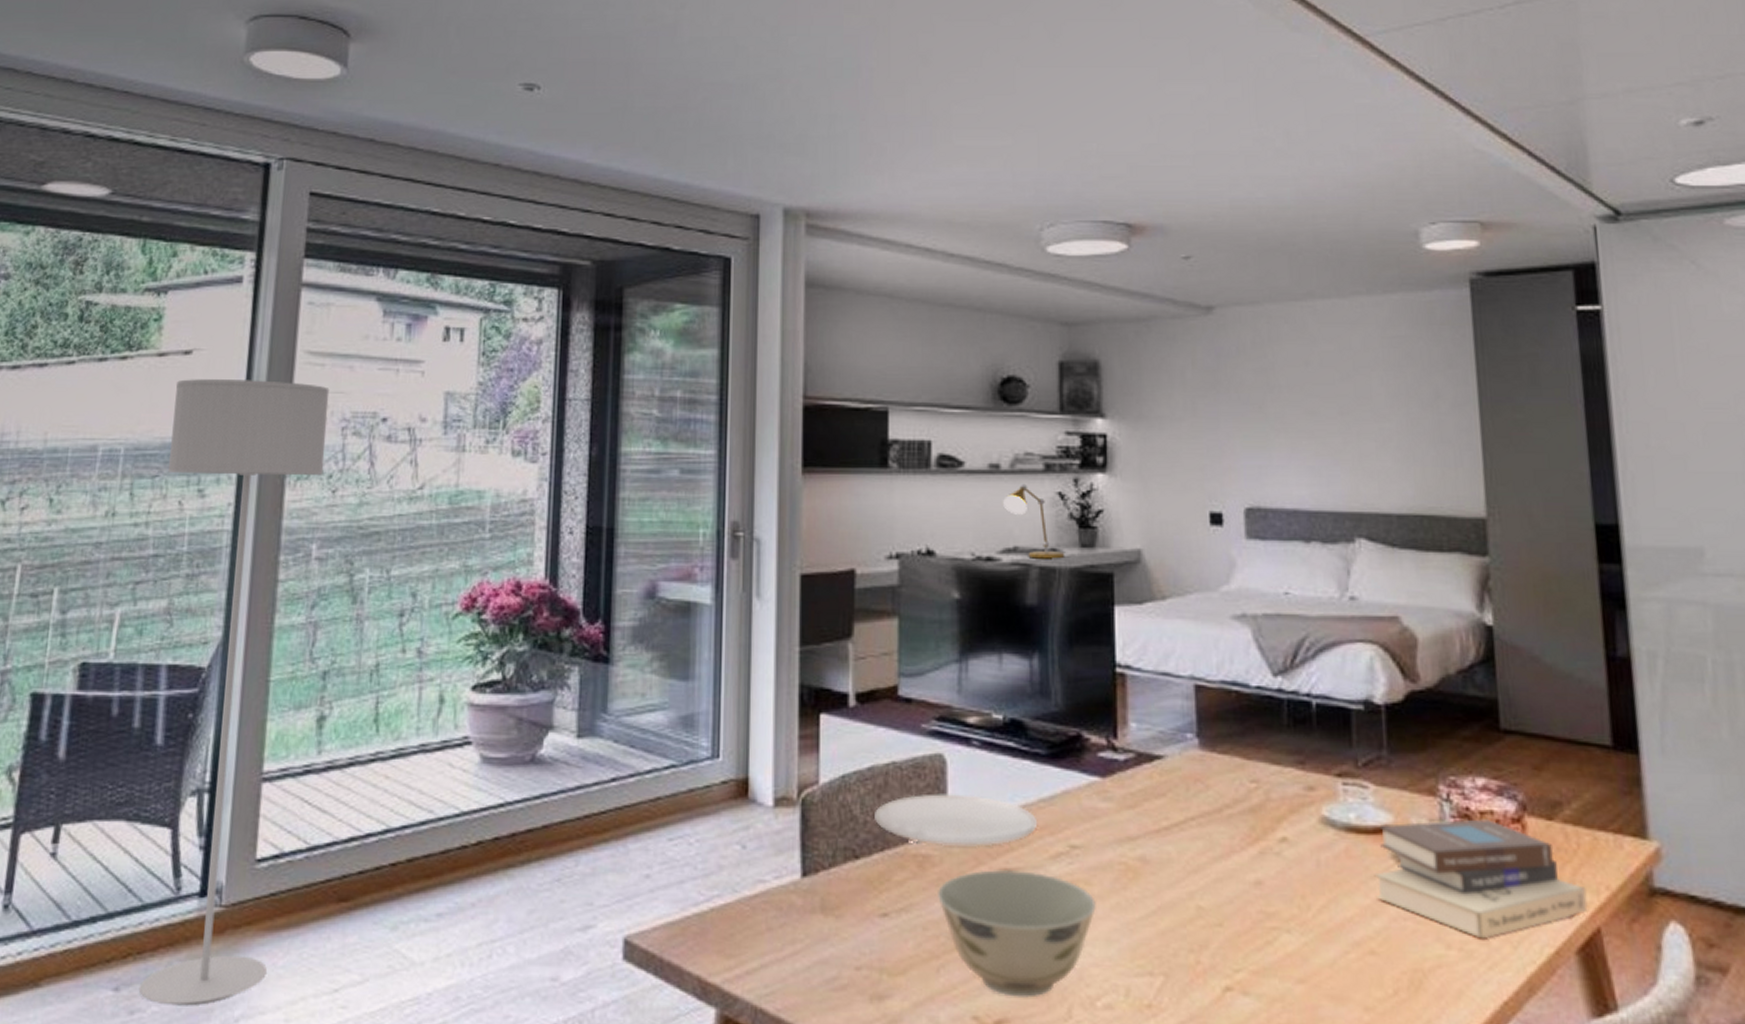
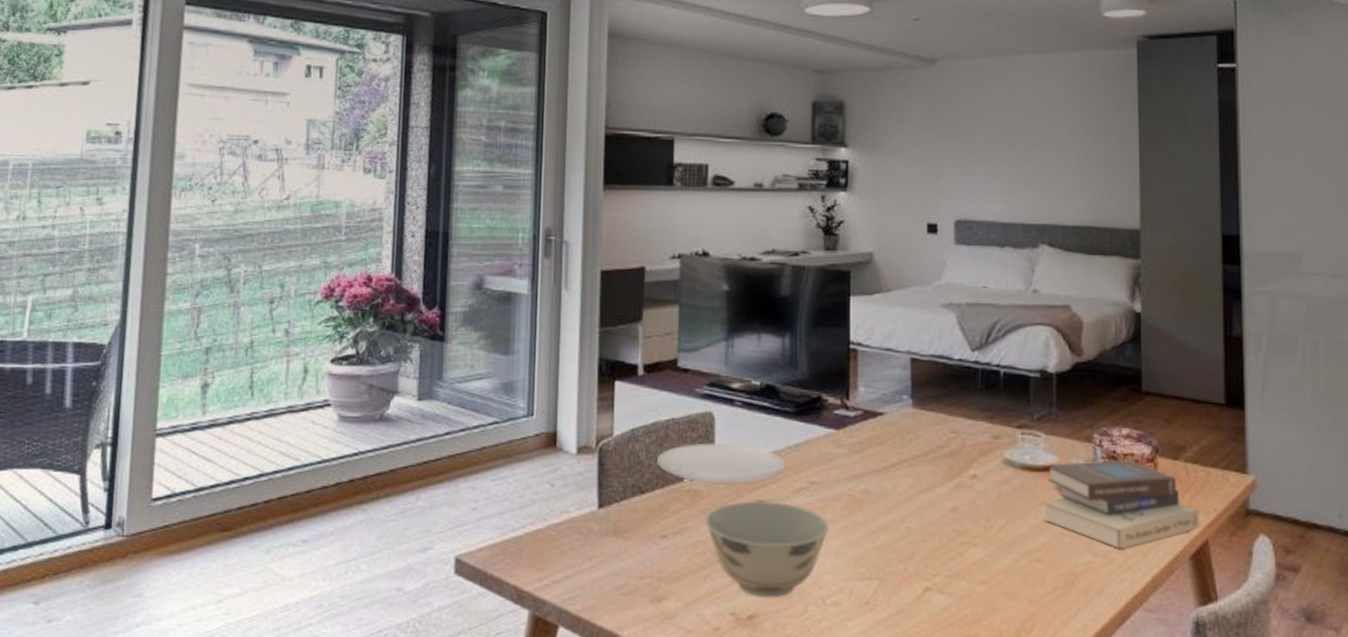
floor lamp: present [138,379,330,1006] -> none [55,106,209,615]
desk lamp: present [1003,483,1065,559] -> none [765,199,813,260]

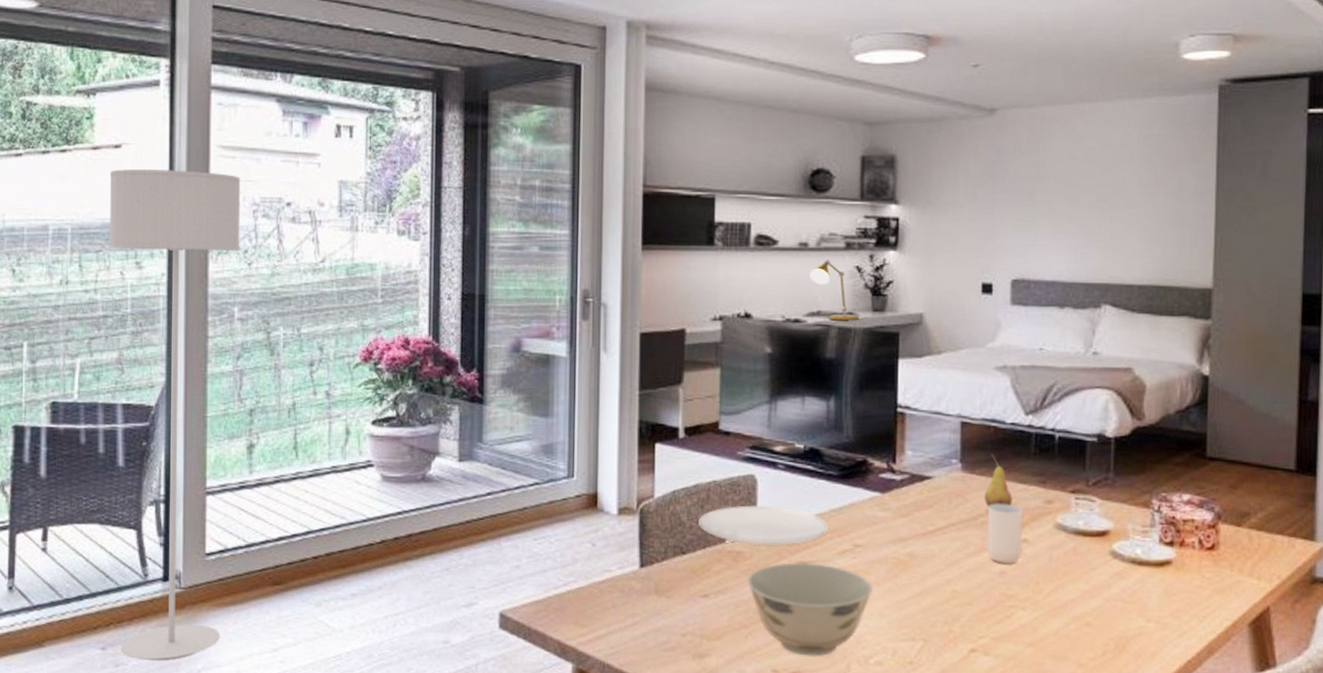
floor lamp: none [55,106,209,615] -> present [109,169,241,661]
desk lamp: none [765,199,813,260] -> present [810,259,860,321]
fruit: none [934,390,962,443] -> present [984,454,1013,507]
cup: none [938,439,973,501] -> present [986,504,1024,565]
books: present [1042,458,1200,549] -> none [1094,524,1262,615]

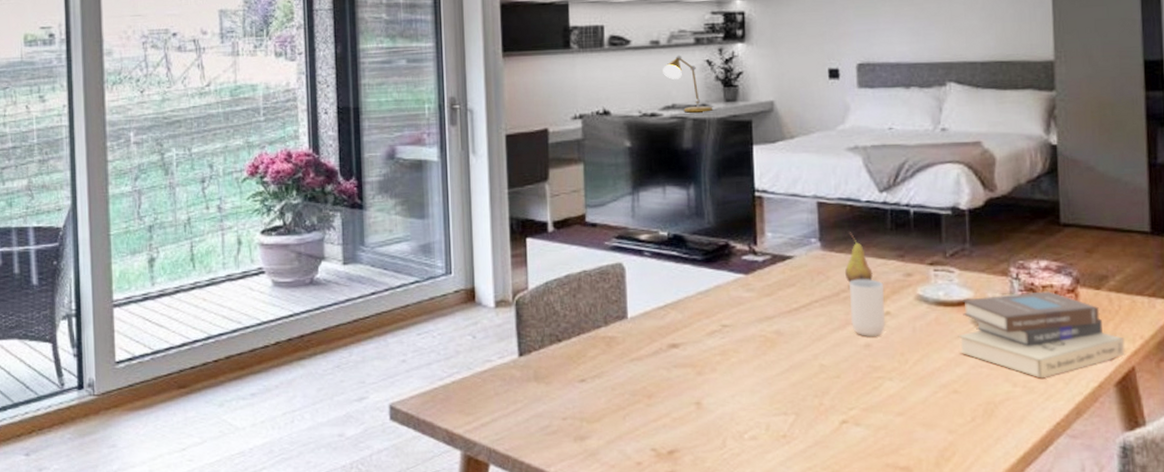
floor lamp: present [109,169,241,661] -> none [12,9,132,464]
plate: present [698,505,829,546] -> none [572,292,697,329]
bowl: present [748,562,873,656] -> none [622,344,743,434]
books: none [1094,524,1262,615] -> present [958,290,1125,379]

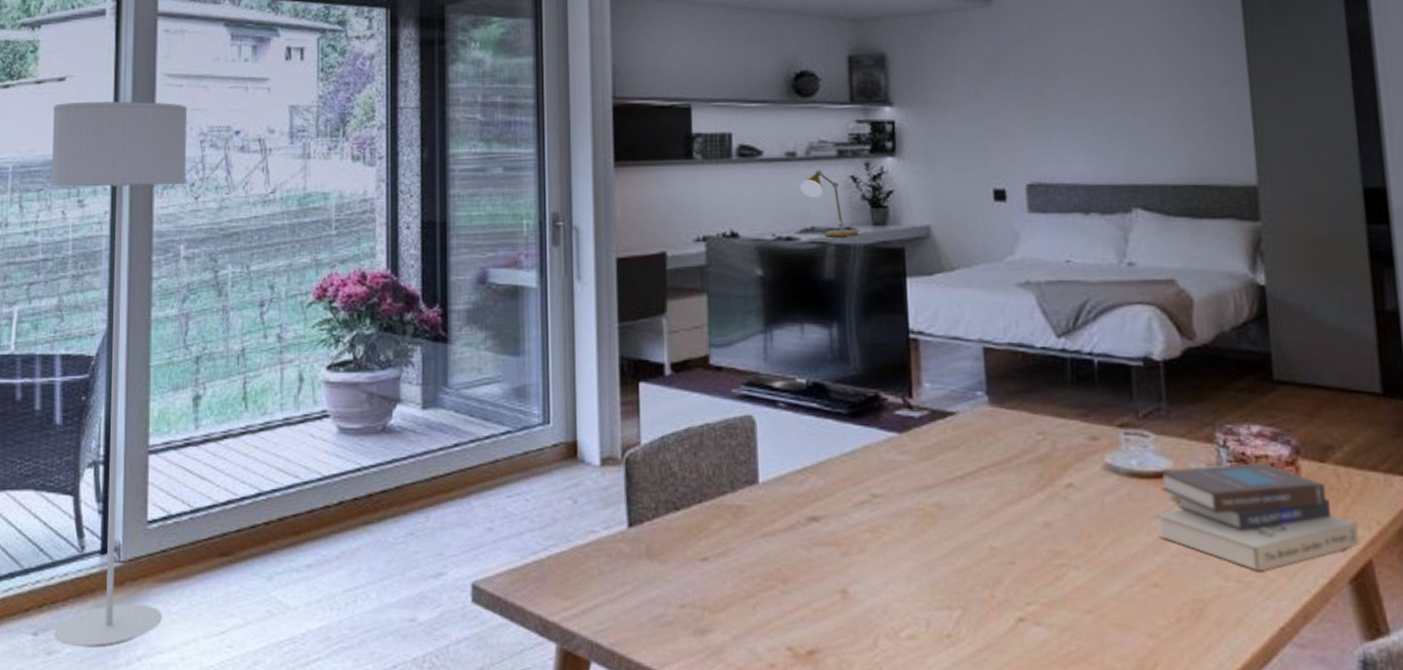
floor lamp: none [12,9,132,464] -> present [50,101,188,648]
fruit: present [844,232,873,283] -> none [1017,384,1052,447]
cup: present [850,279,886,337] -> none [1024,442,1069,515]

